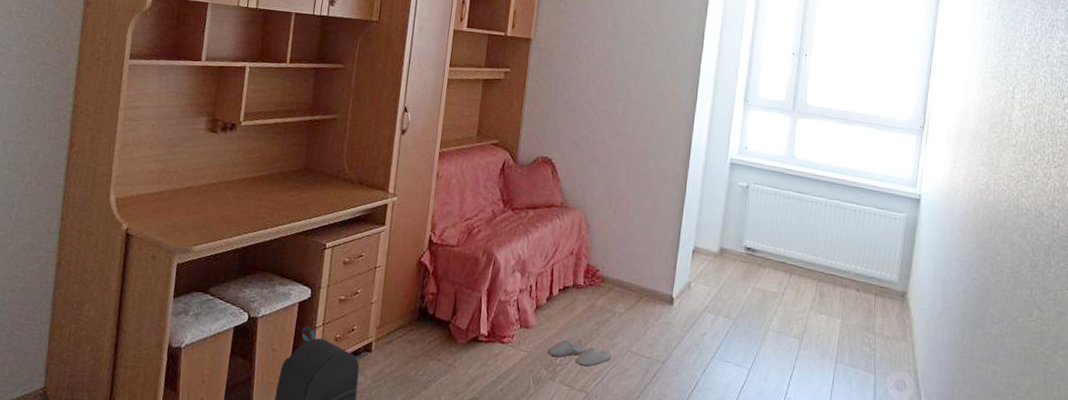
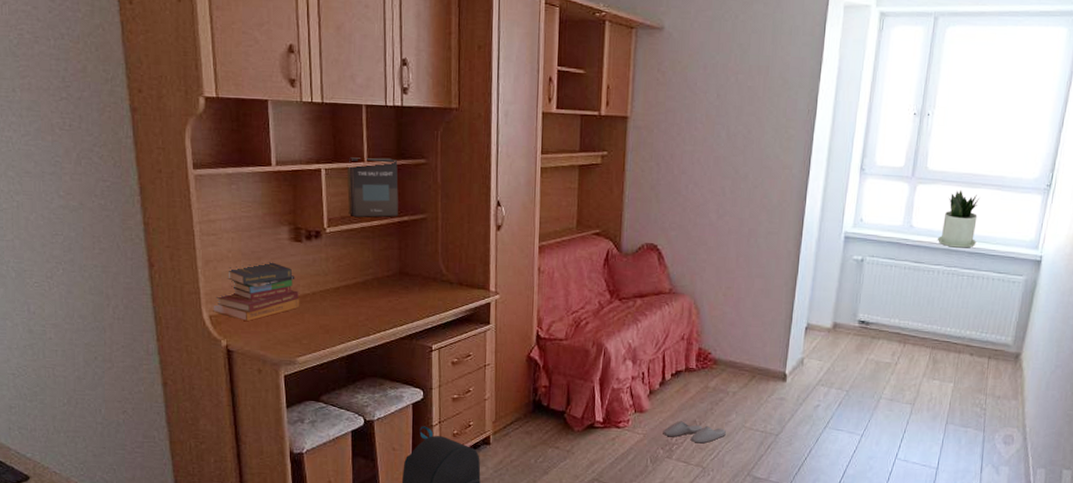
books: none [120,149,206,207] -> present [213,262,300,322]
books: none [264,58,317,115] -> present [346,157,399,217]
planter: none [819,126,858,182] -> present [938,190,981,248]

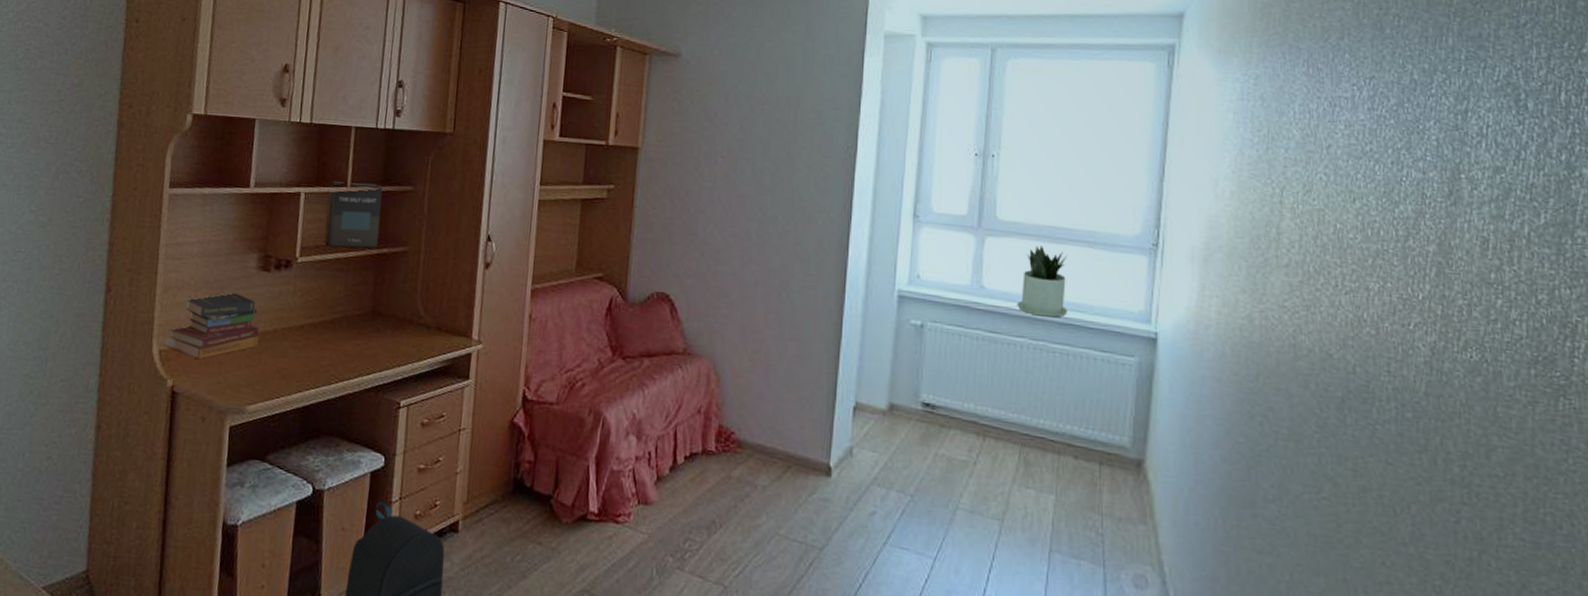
slippers: present [663,420,726,444] -> none [673,518,754,553]

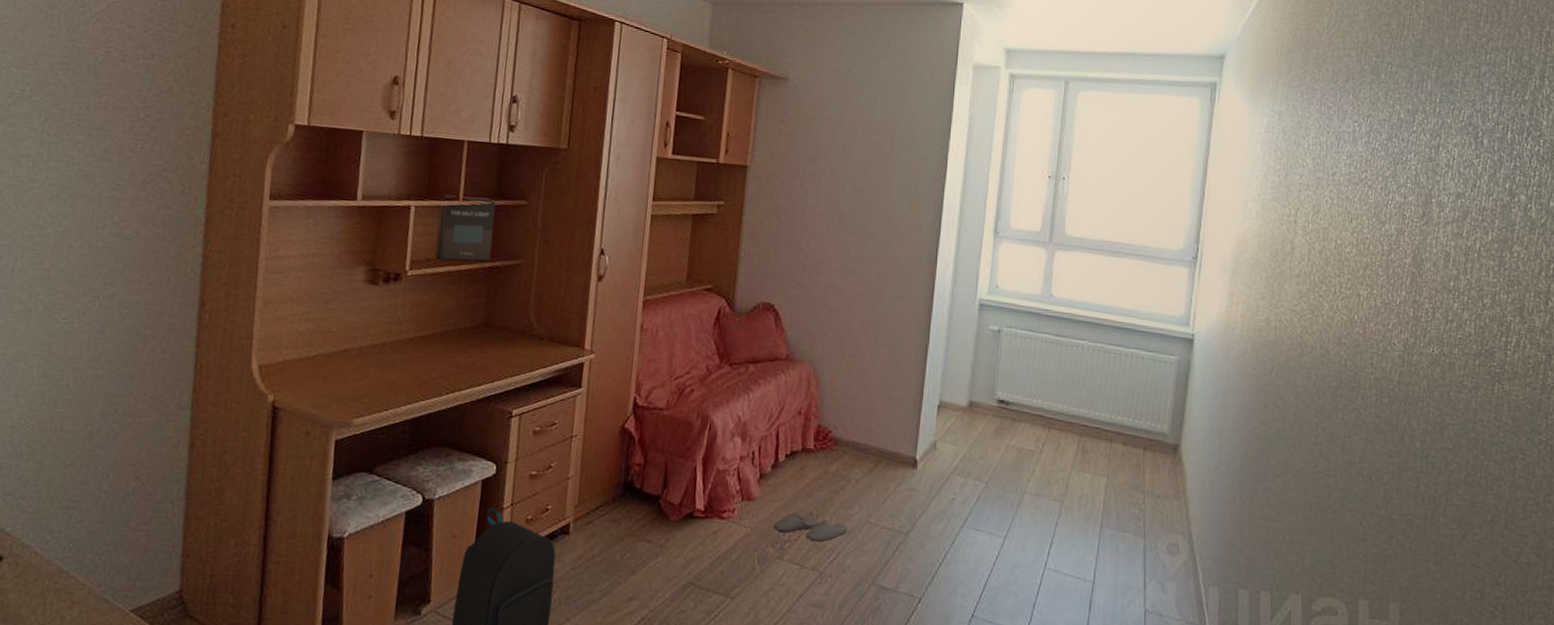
books: present [164,292,259,360] -> none [264,306,367,374]
slippers: none [673,518,754,553] -> present [773,511,847,542]
planter: present [1017,245,1068,318] -> none [1080,258,1123,322]

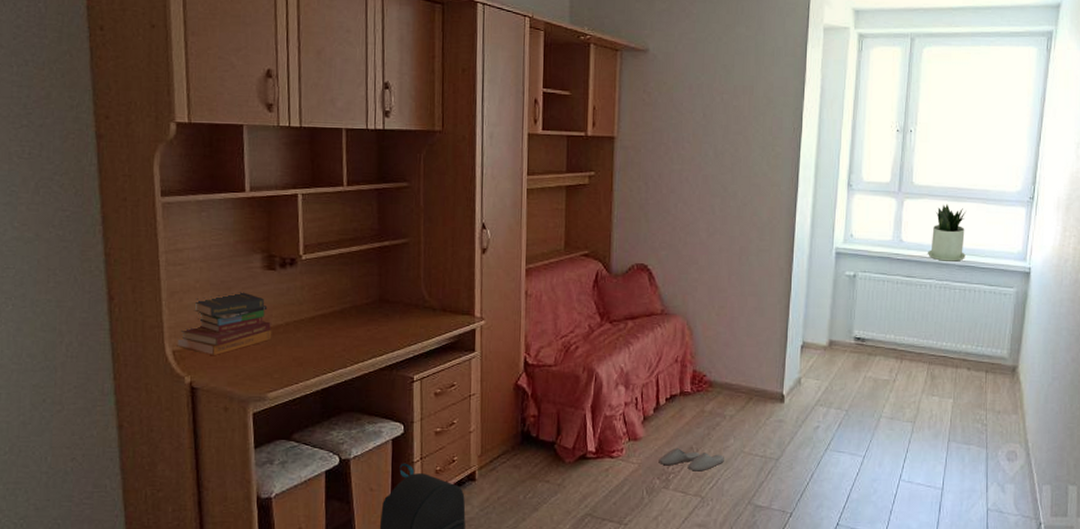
books: none [264,306,367,374] -> present [177,292,272,356]
books: present [434,195,496,262] -> none [324,181,379,243]
planter: none [1080,258,1123,322] -> present [928,204,967,262]

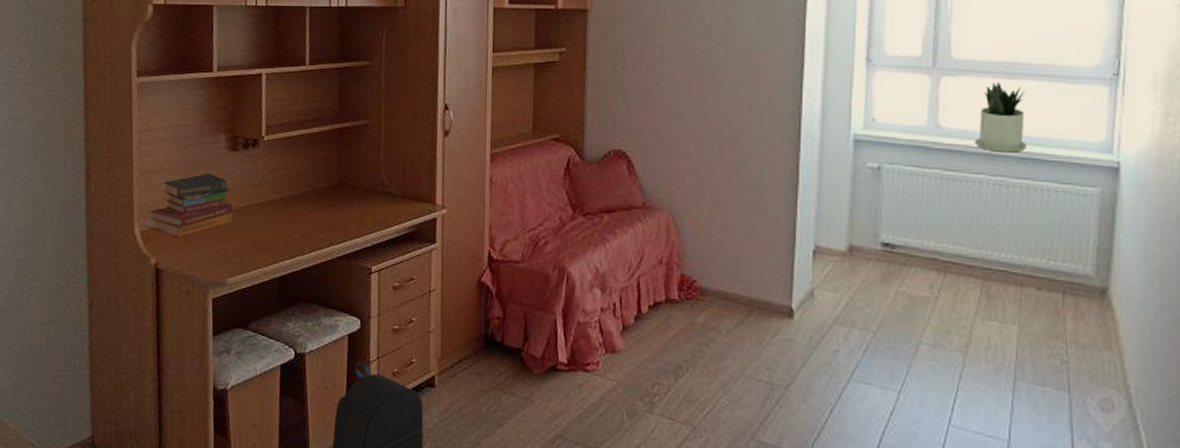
slippers: present [658,447,724,472] -> none [641,364,720,396]

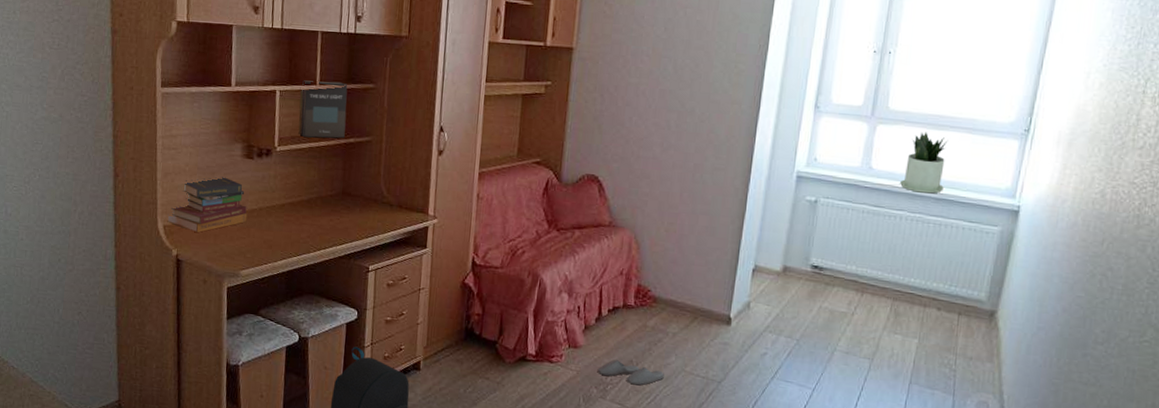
books: none [287,60,340,124] -> present [298,80,348,139]
slippers: none [641,364,720,396] -> present [597,359,664,386]

